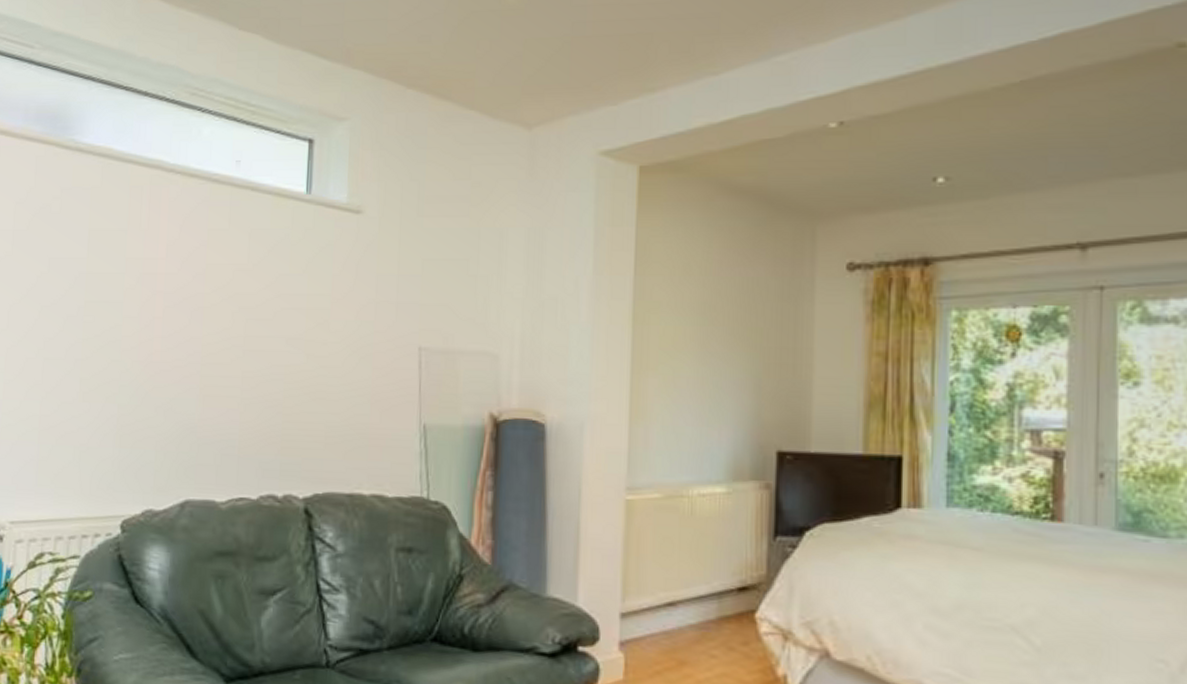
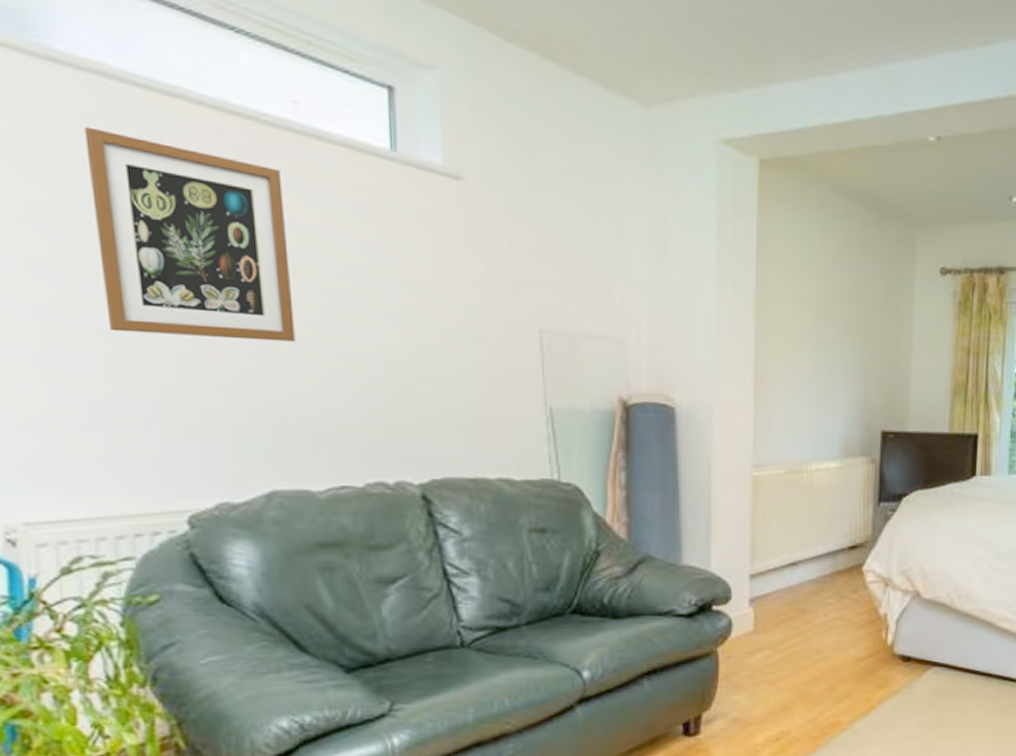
wall art: none [88,198,222,365] -> present [84,126,295,342]

